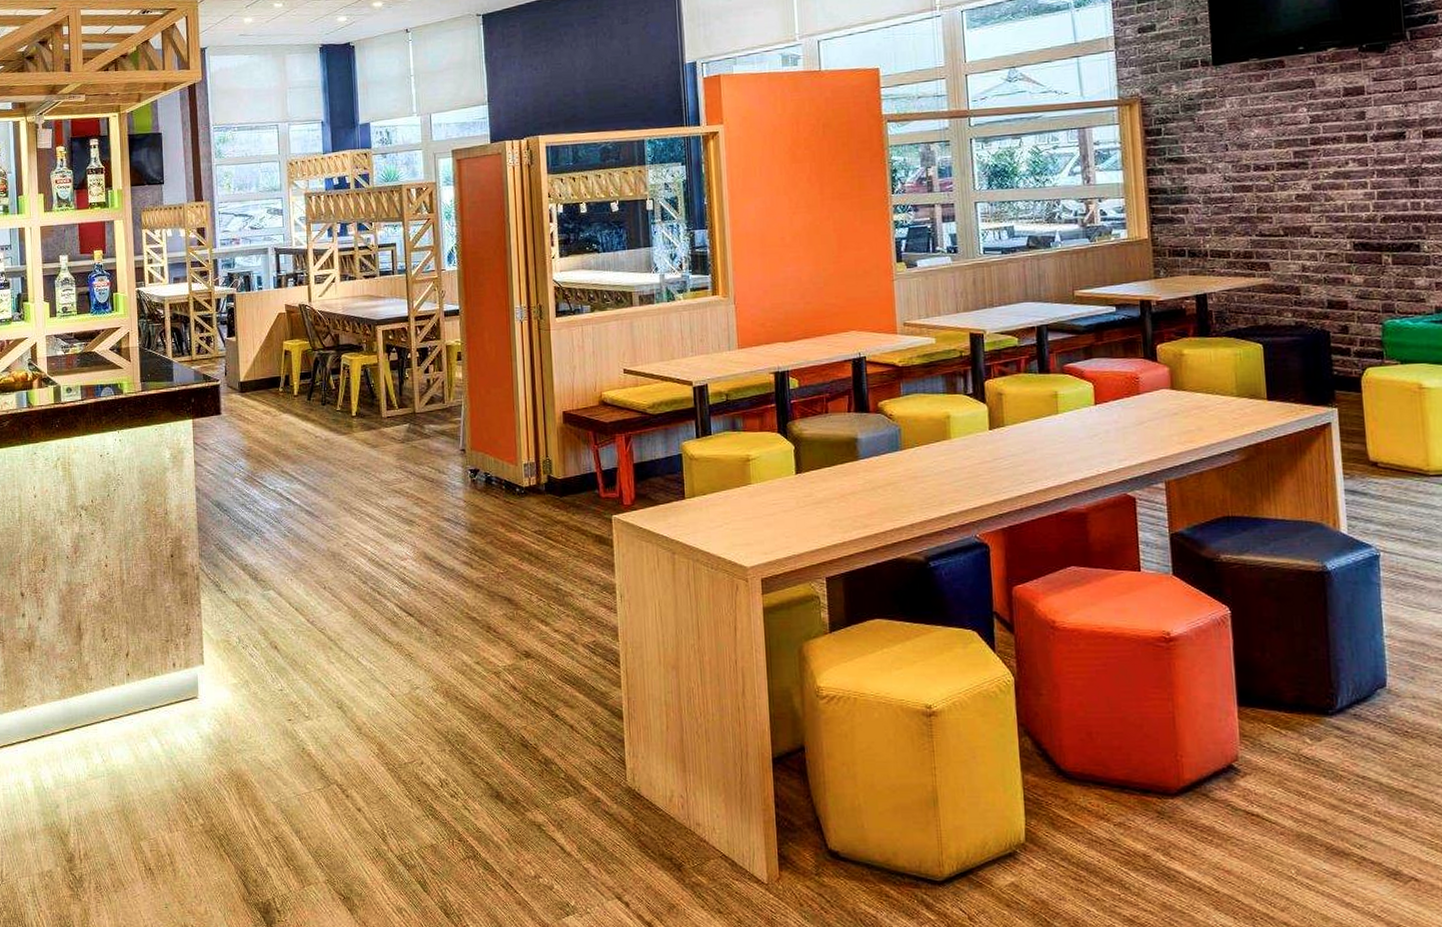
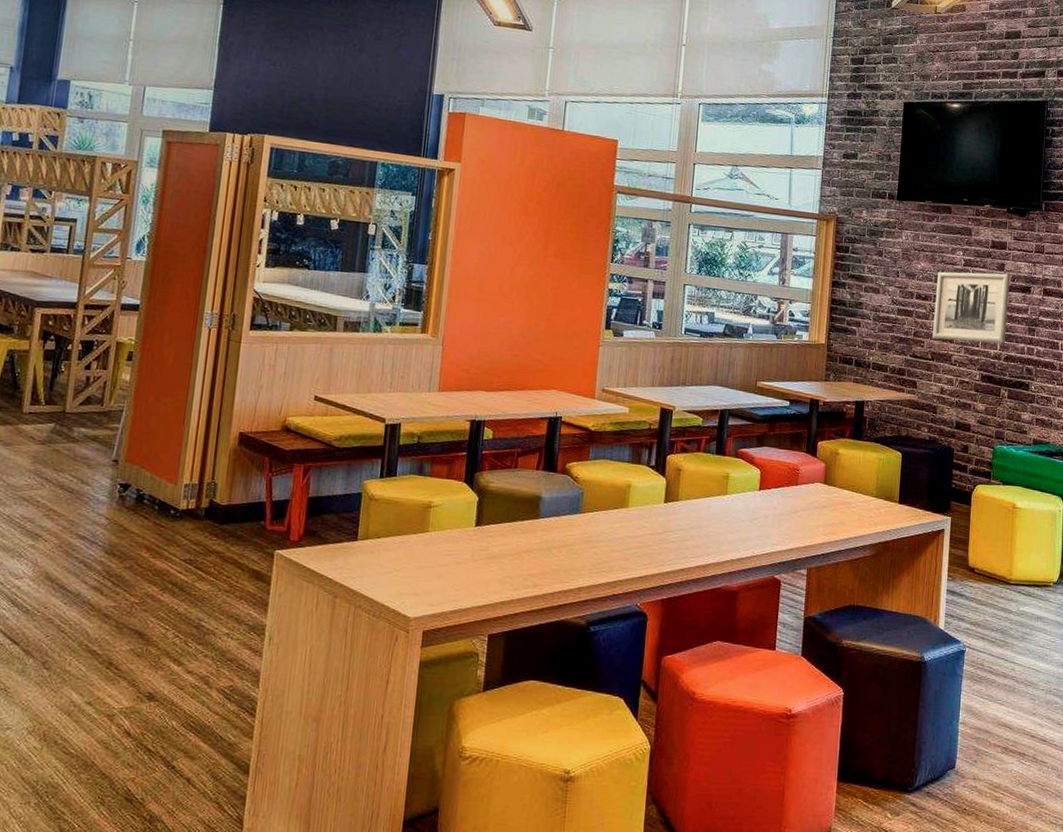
wall art: none [1278,122,1380,212] -> present [932,271,1011,344]

